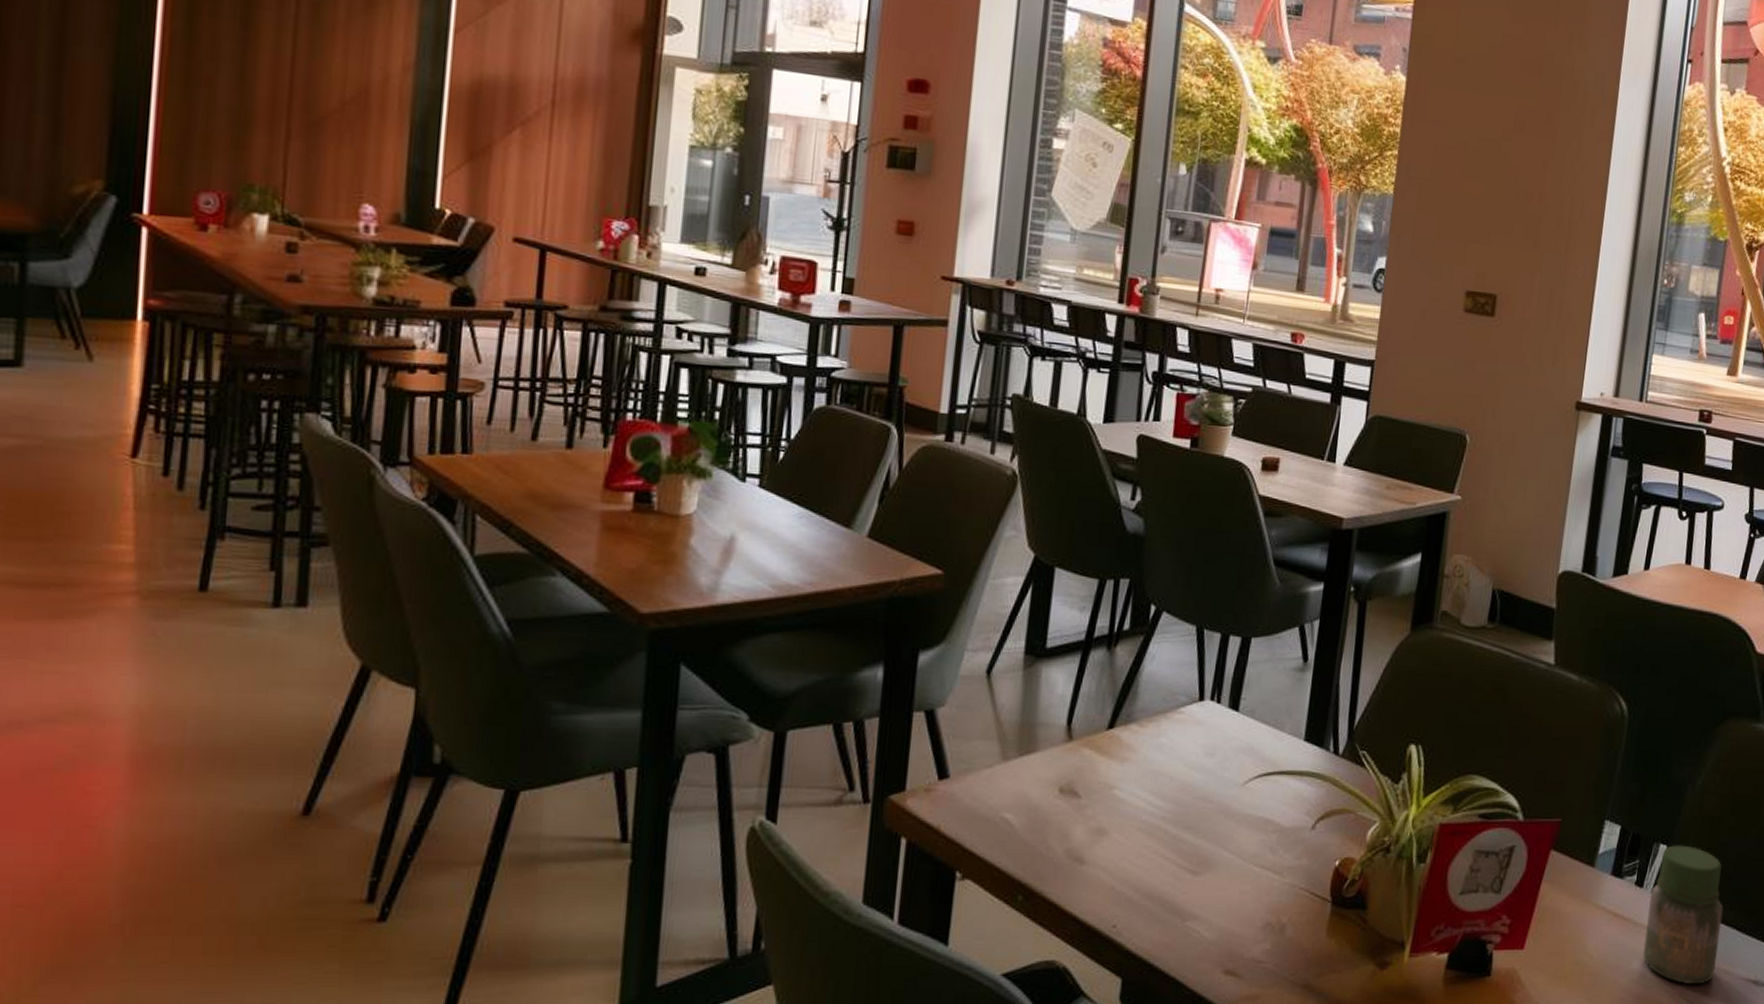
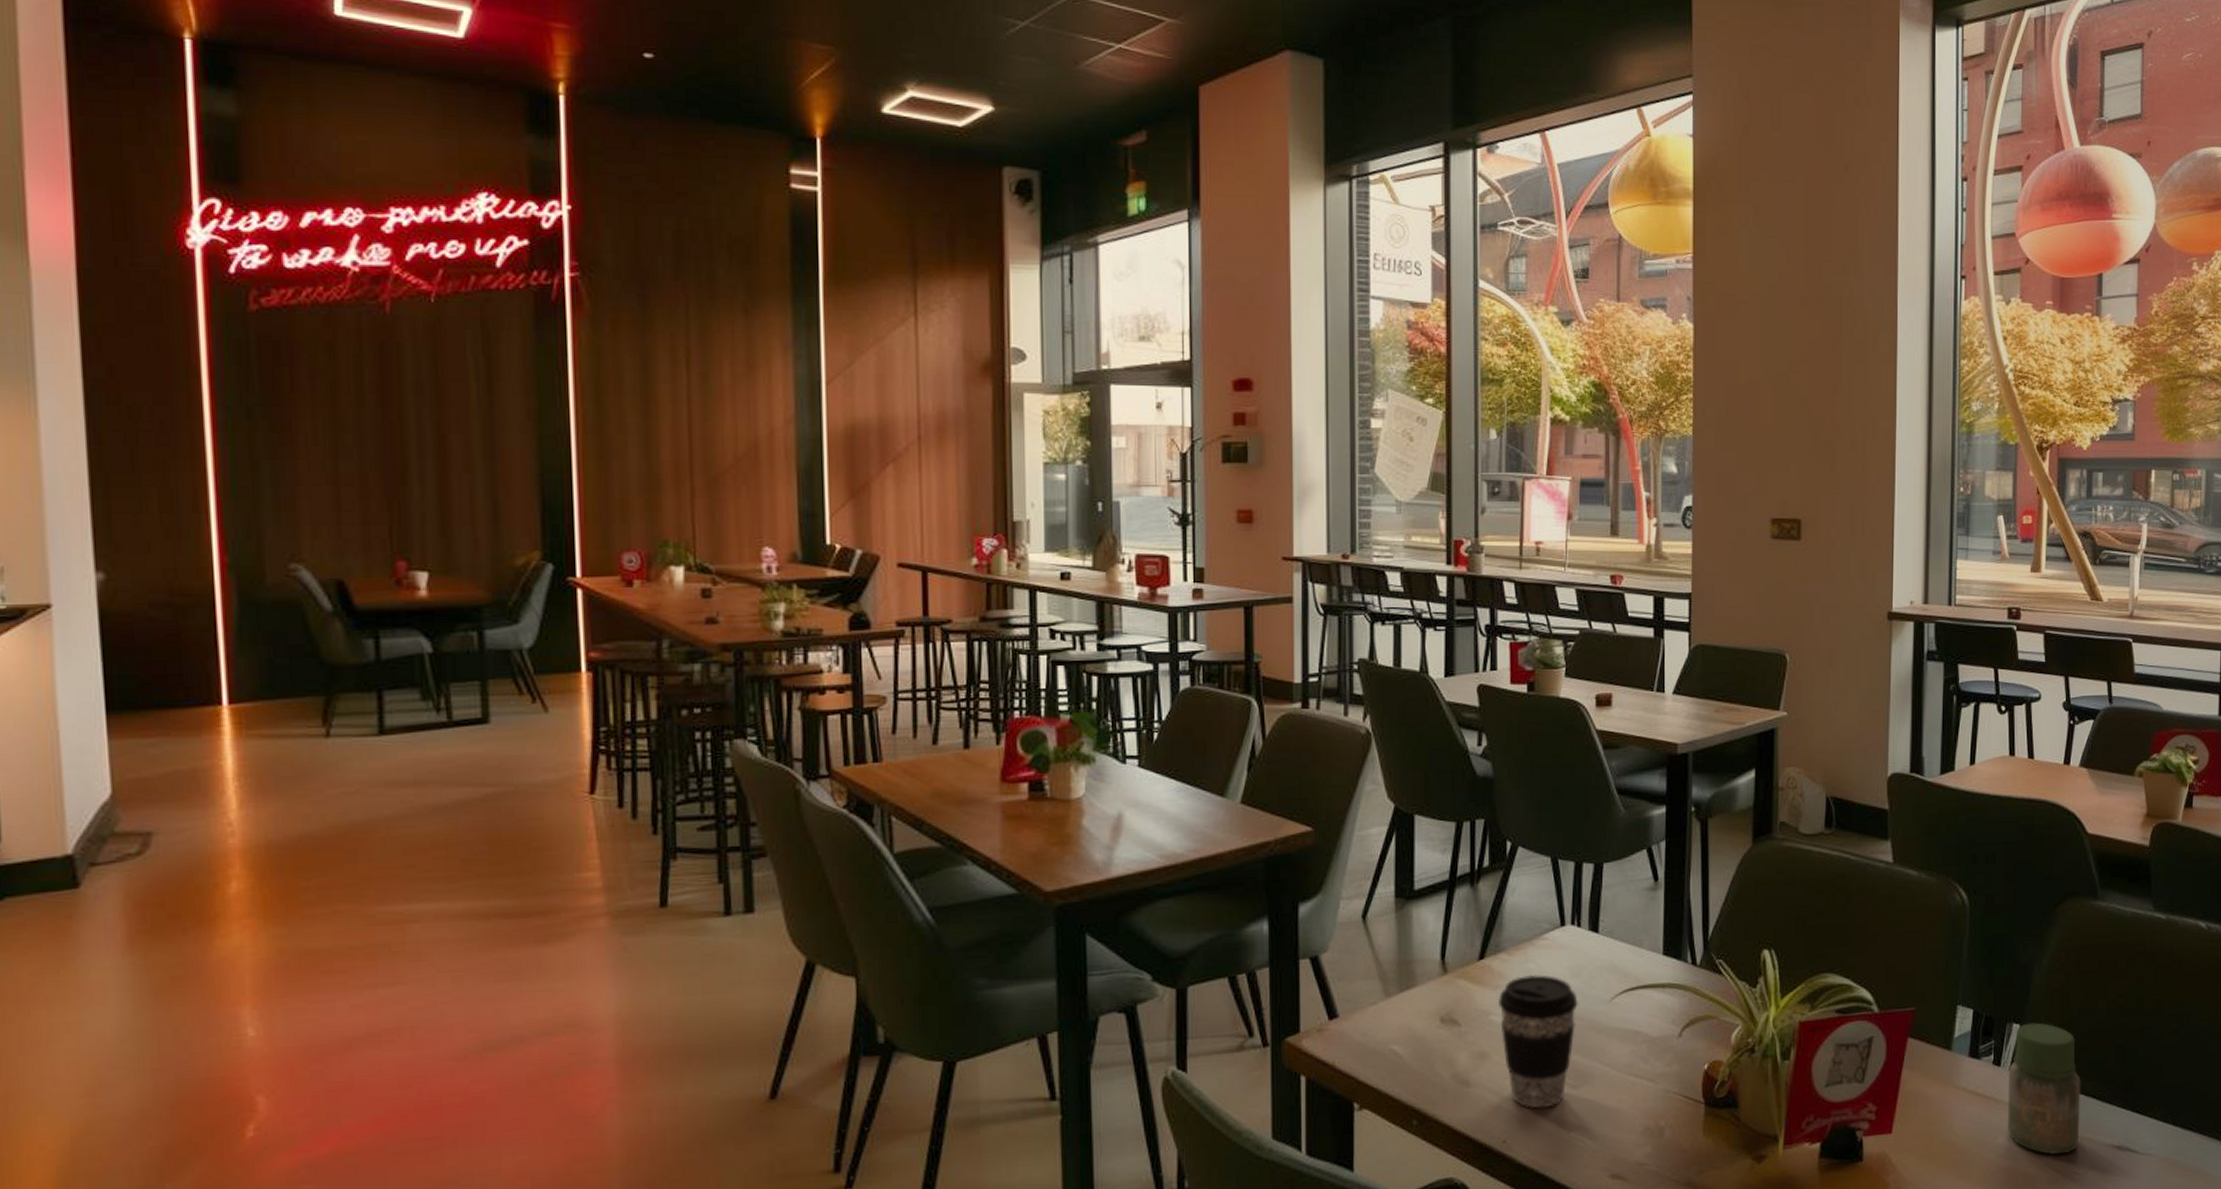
coffee cup: none [1122,749,1210,894] -> present [1499,974,1579,1109]

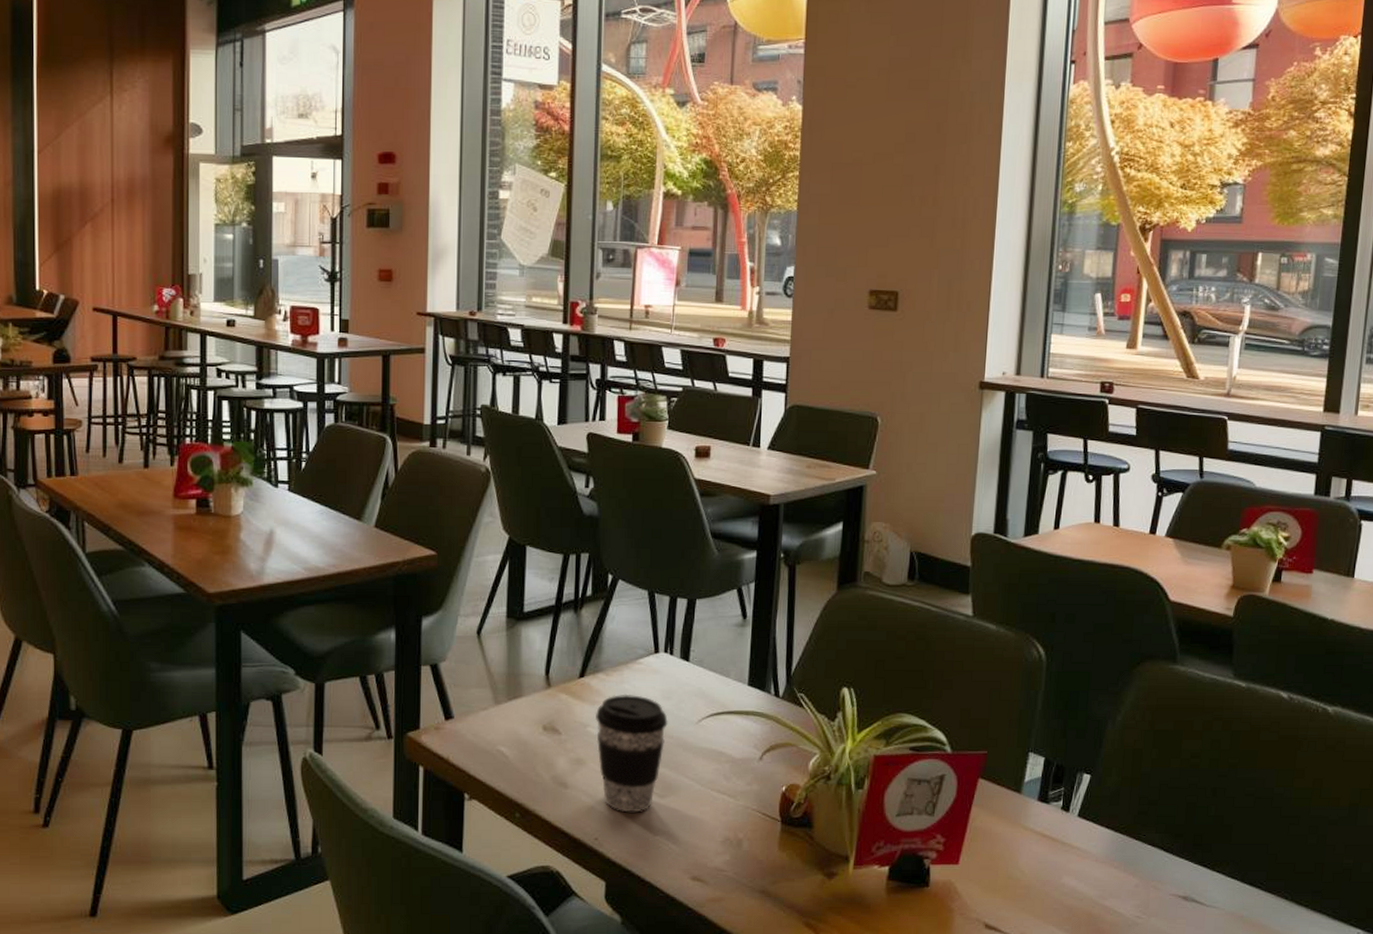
jar: present [2007,1023,2081,1155] -> none [1072,774,1149,899]

